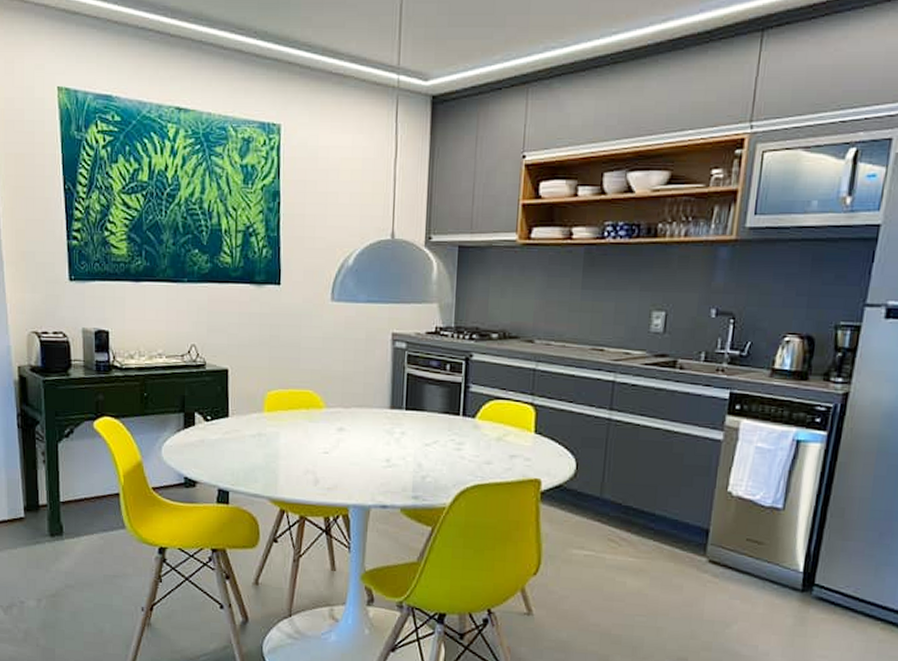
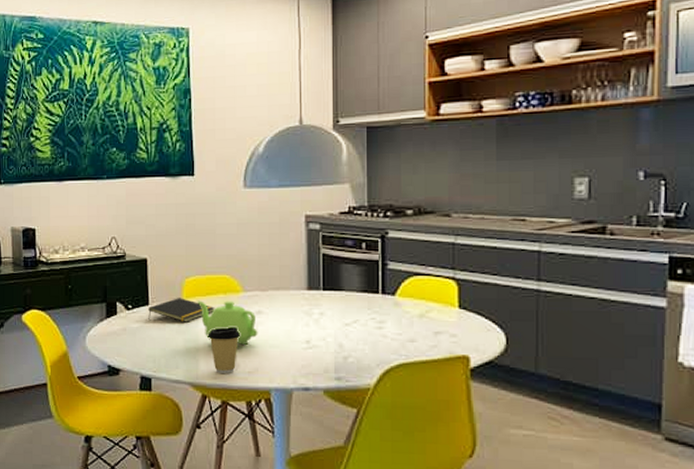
notepad: none [228,411,297,437] -> present [148,298,215,322]
teapot: none [279,414,339,464] -> present [197,300,258,348]
coffee cup: none [288,442,322,489] -> present [207,326,241,373]

